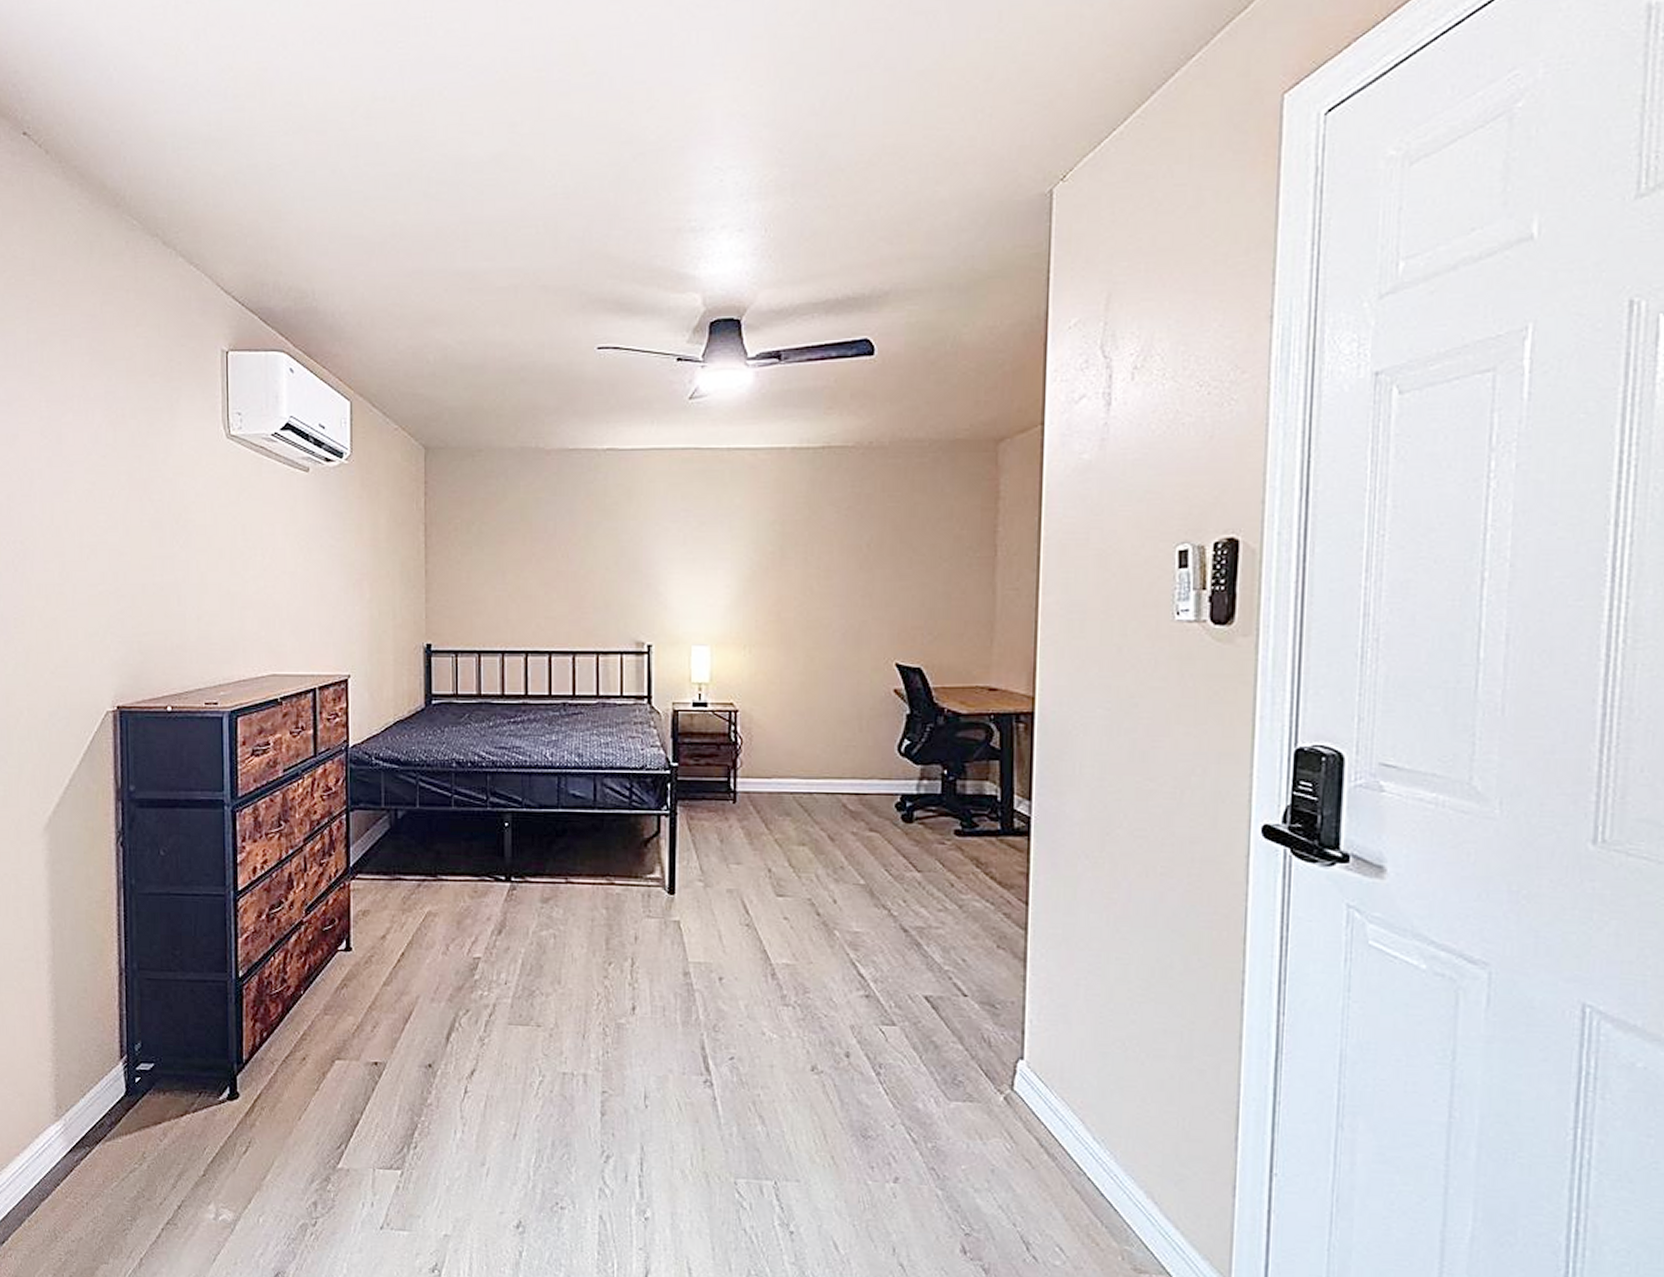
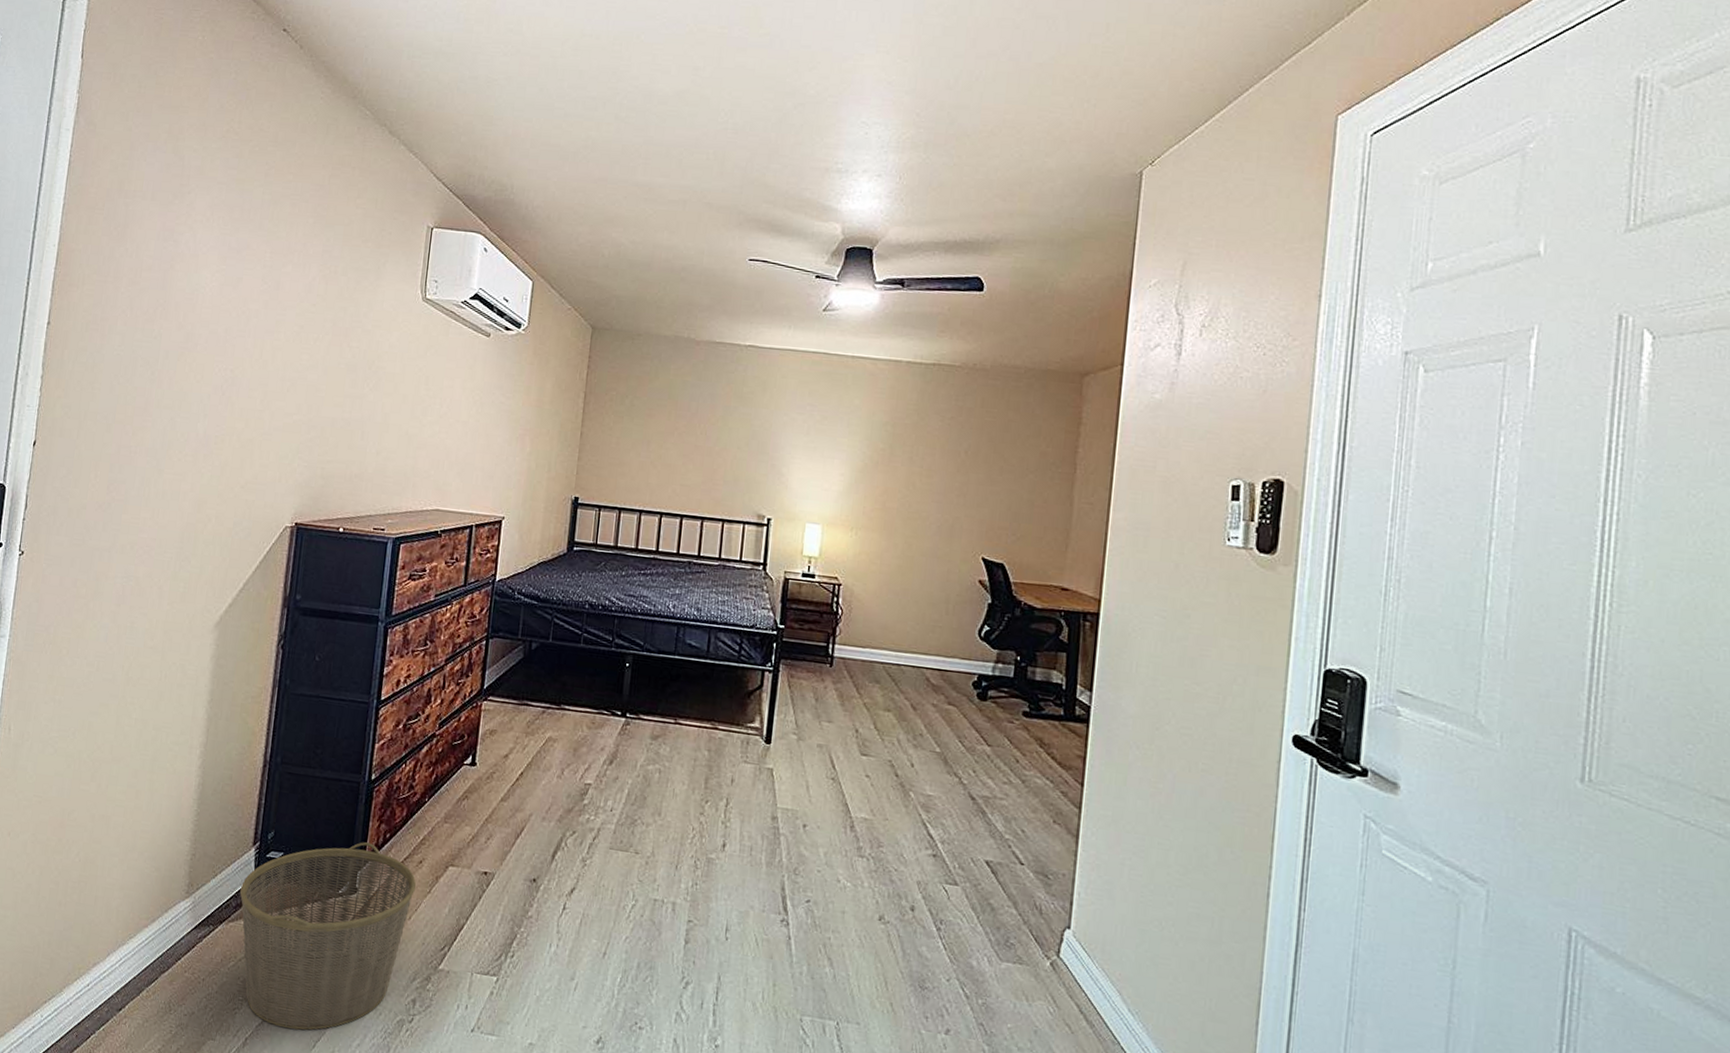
basket: none [112,1044,303,1245] -> present [239,842,417,1031]

